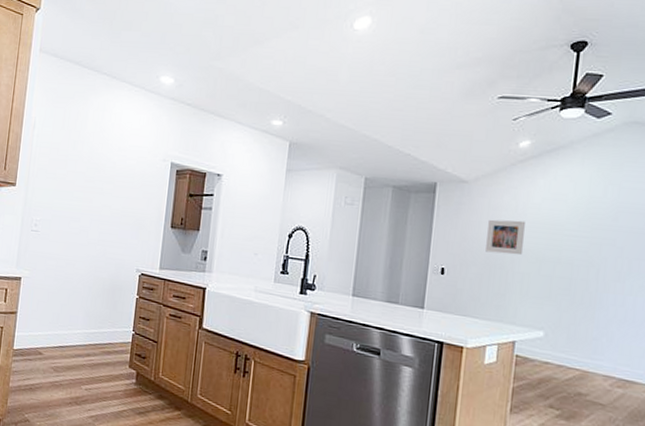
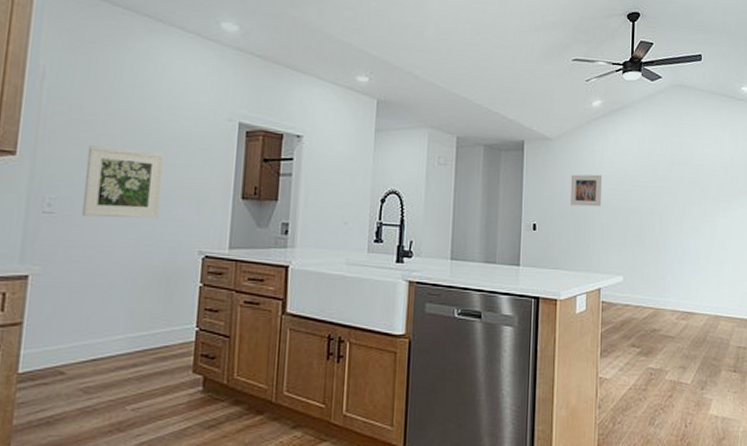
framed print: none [57,180,115,240] -> present [82,146,165,218]

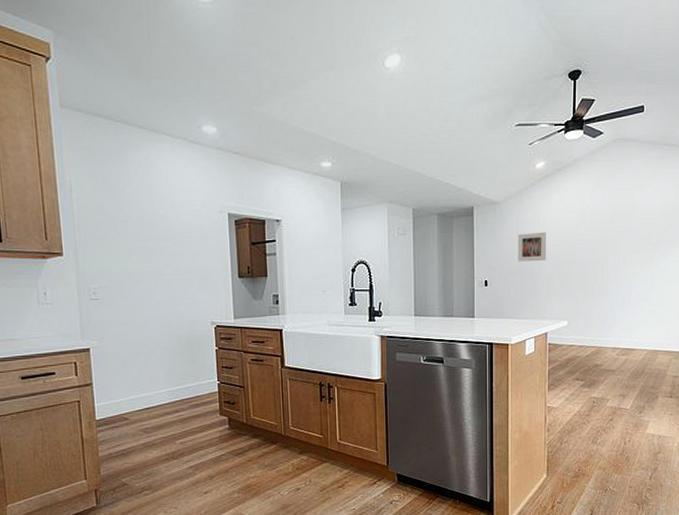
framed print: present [82,146,165,218] -> none [115,243,177,301]

